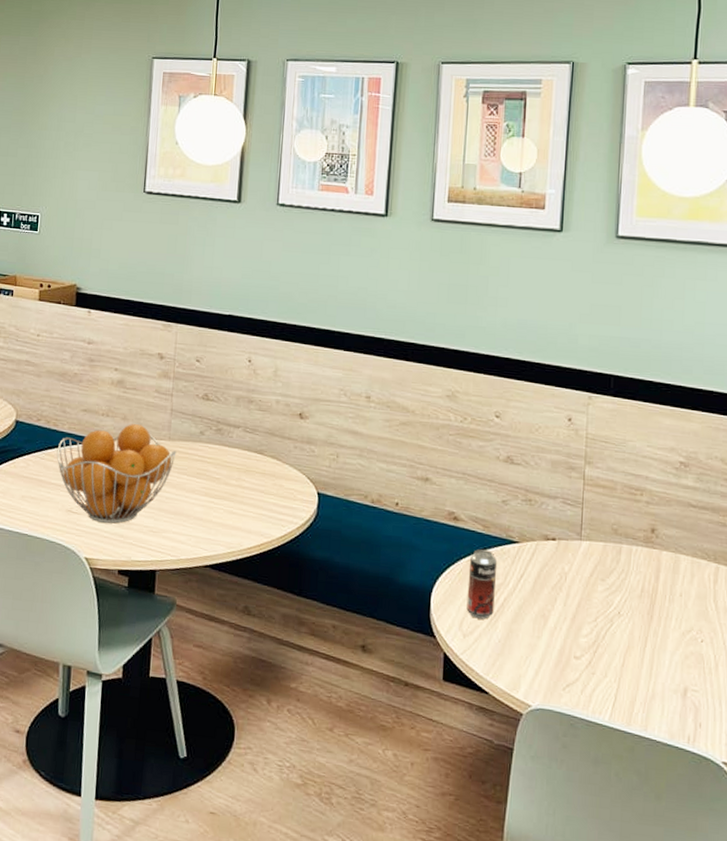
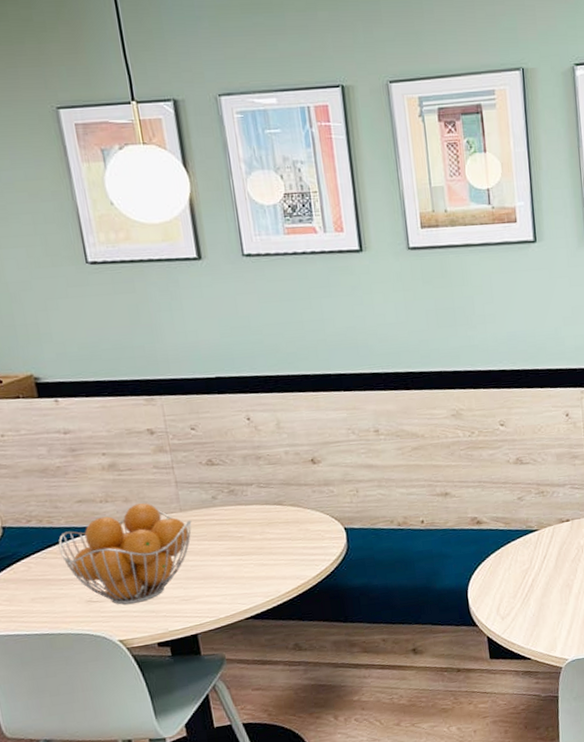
beverage can: present [466,549,498,620] -> none [497,543,525,602]

